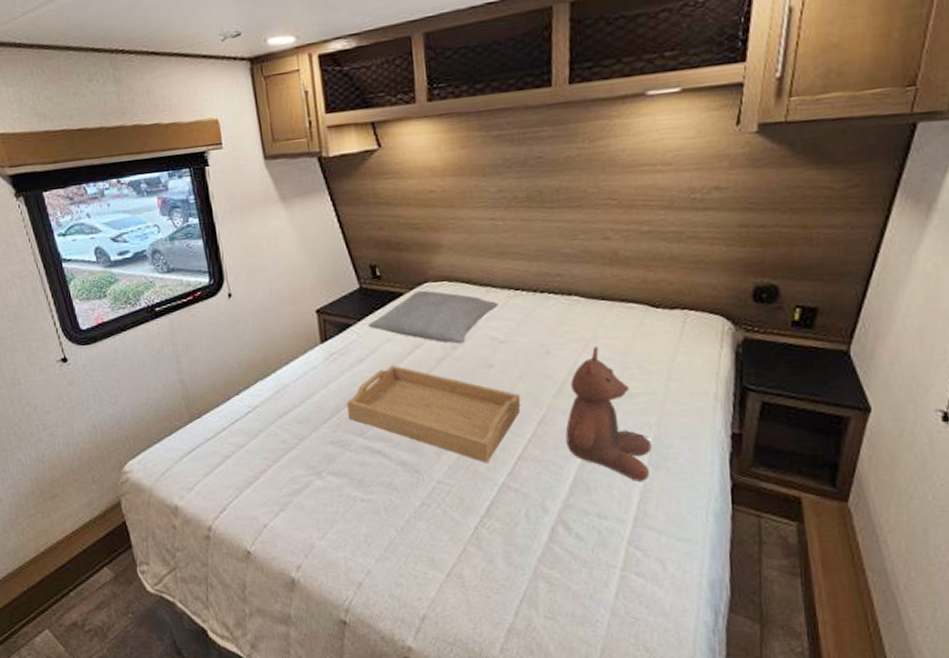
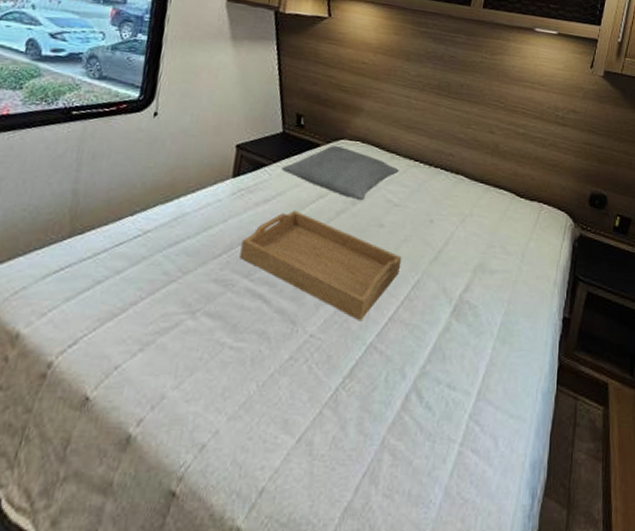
stuffed bear: present [565,346,652,481] -> none [432,222,502,355]

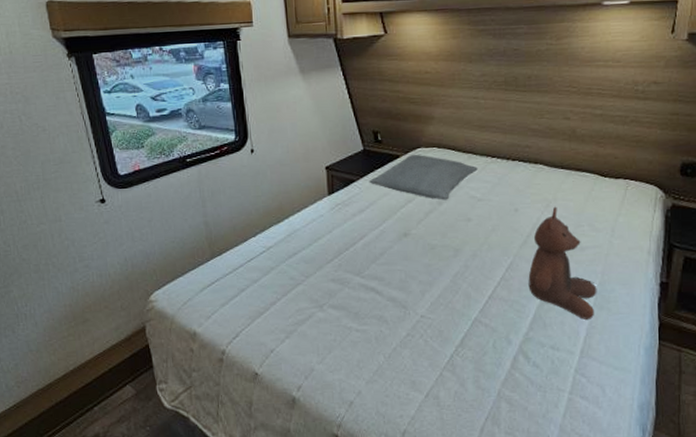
serving tray: present [239,210,402,322] -> none [348,215,493,302]
stuffed bear: none [432,222,502,355] -> present [528,206,597,320]

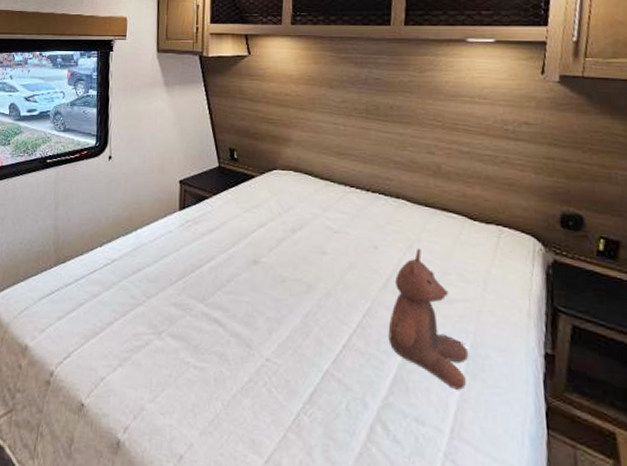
pillow: present [369,154,478,200] -> none [221,175,335,229]

